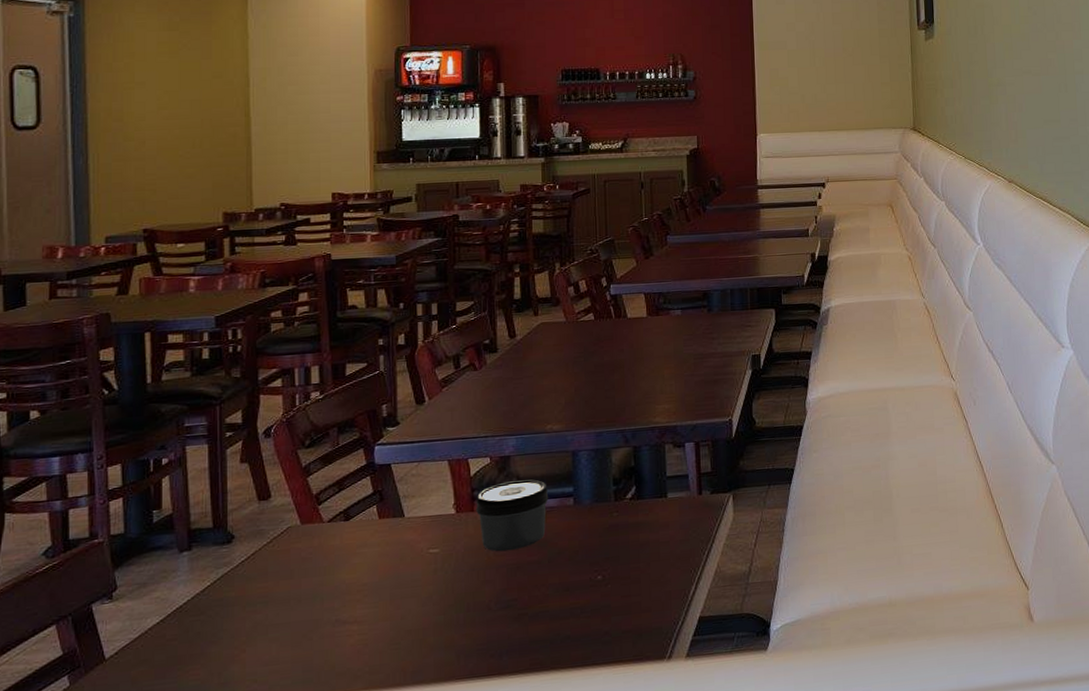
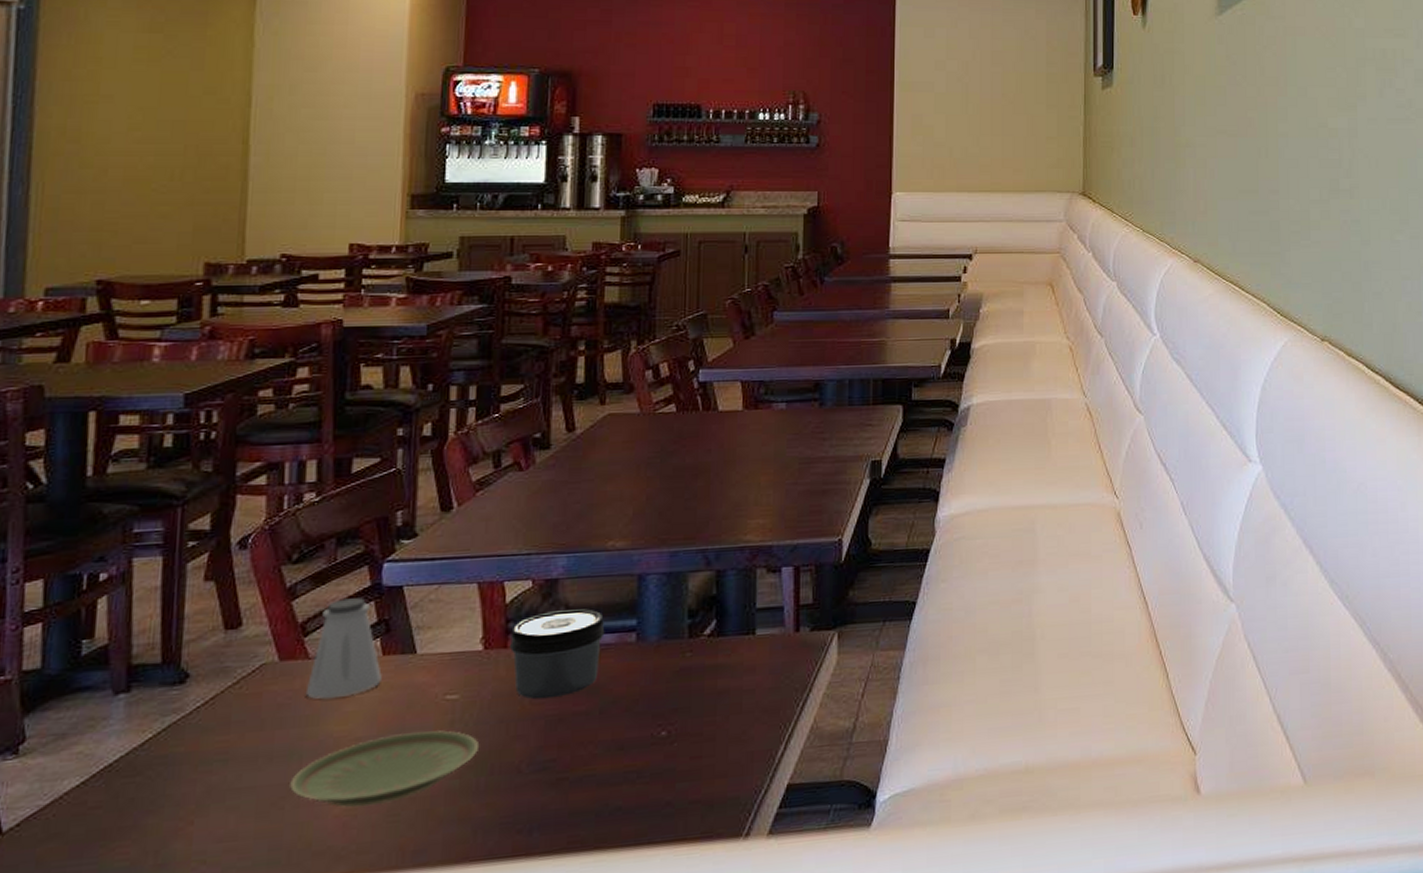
plate: none [316,577,458,638] -> present [290,730,480,808]
saltshaker: none [322,474,379,554] -> present [305,598,382,700]

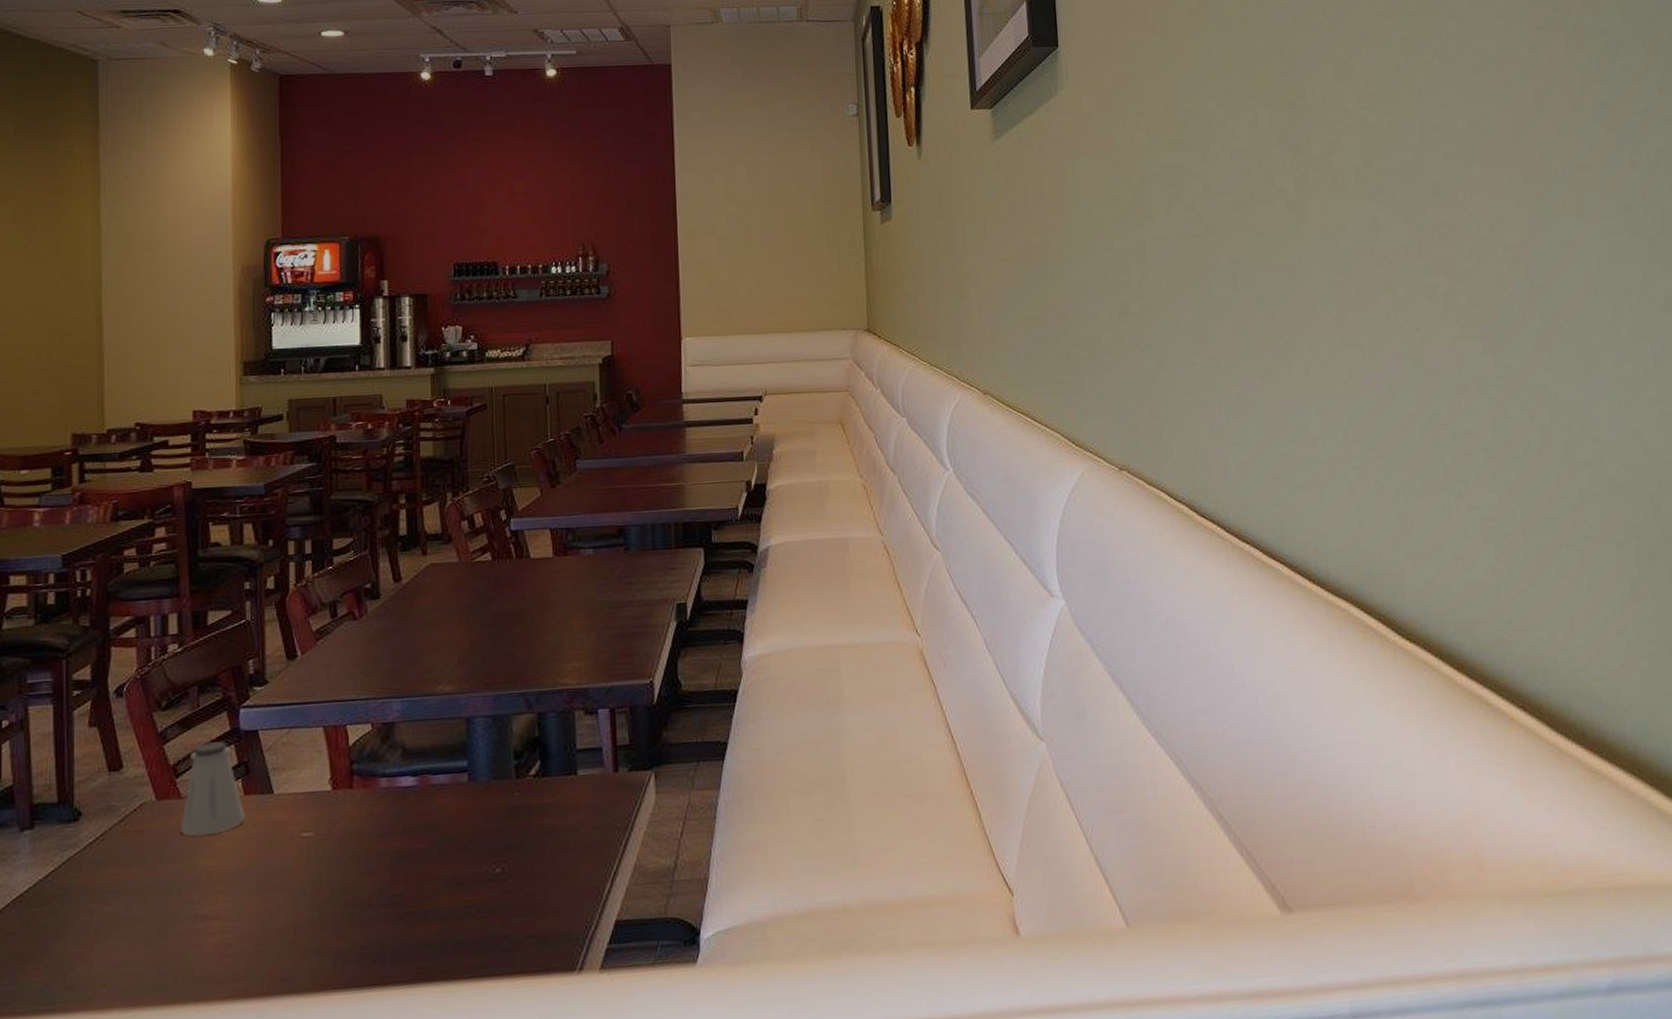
plate: present [290,730,480,808] -> none [172,866,334,937]
jar: present [510,609,605,700] -> none [355,751,439,837]

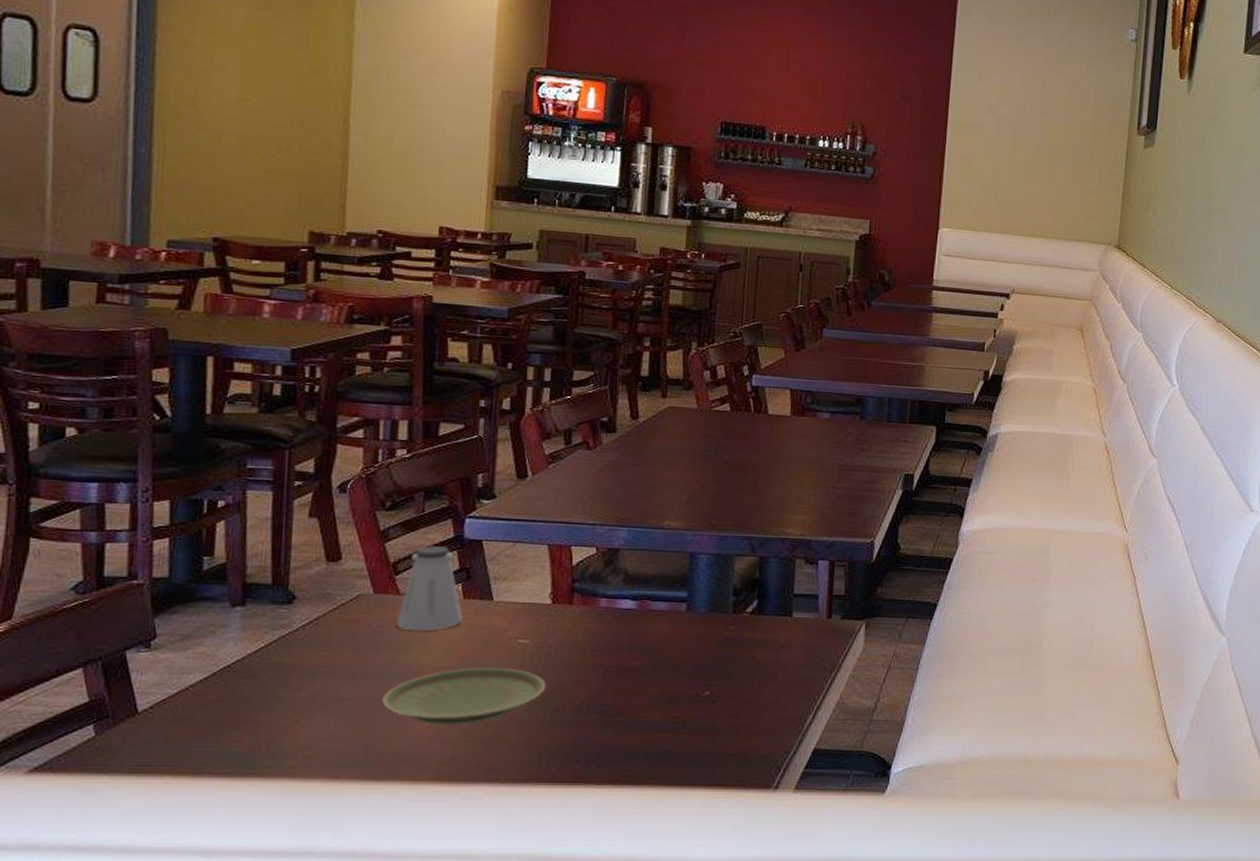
plate: none [172,866,334,937] -> present [382,668,547,726]

